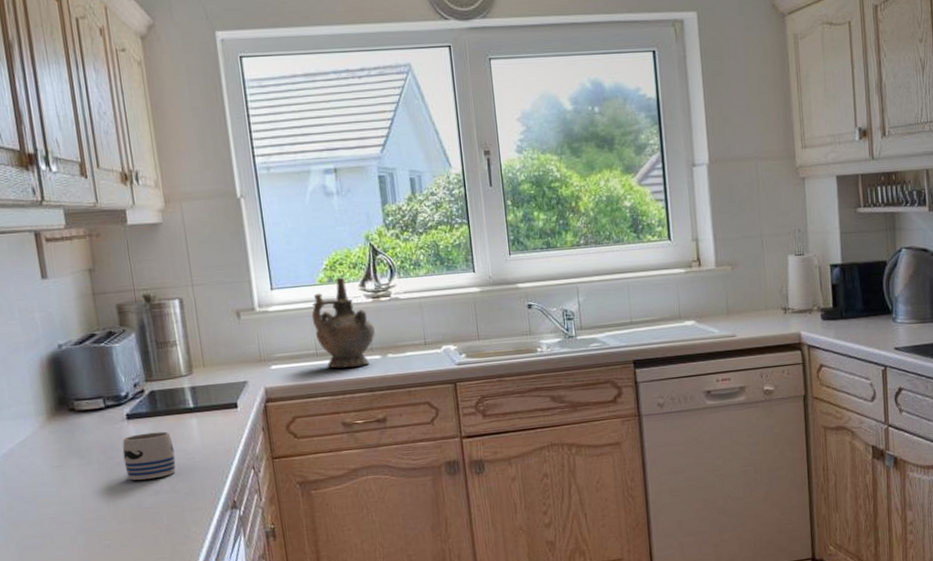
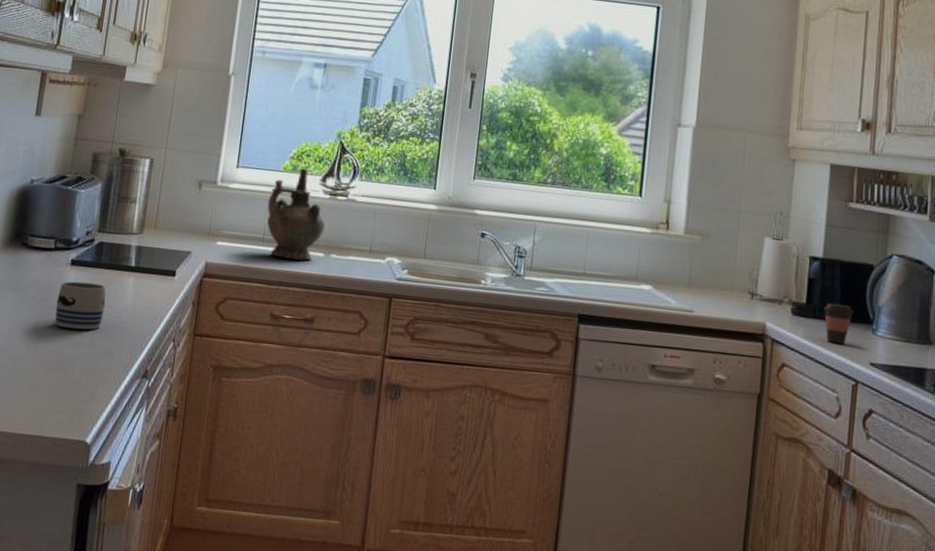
coffee cup: none [849,301,875,338] -> present [824,302,854,344]

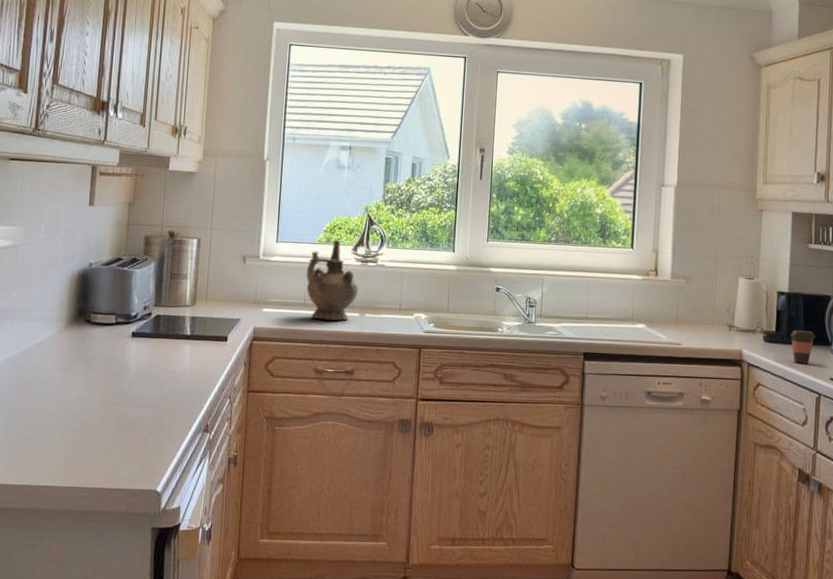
mug: present [55,281,106,330] -> none [120,351,166,393]

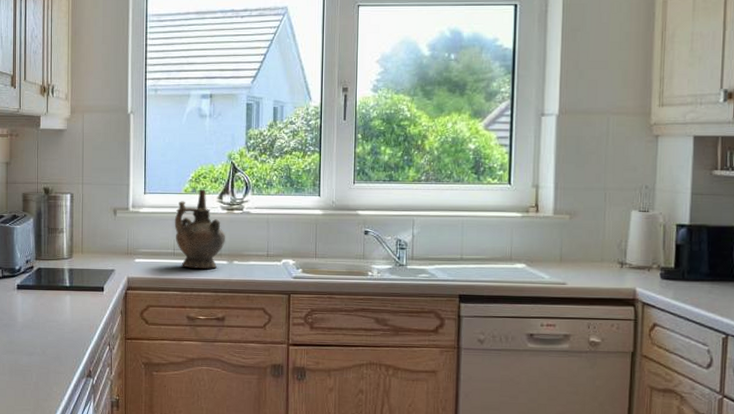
coffee cup: present [790,329,816,364] -> none [692,265,722,302]

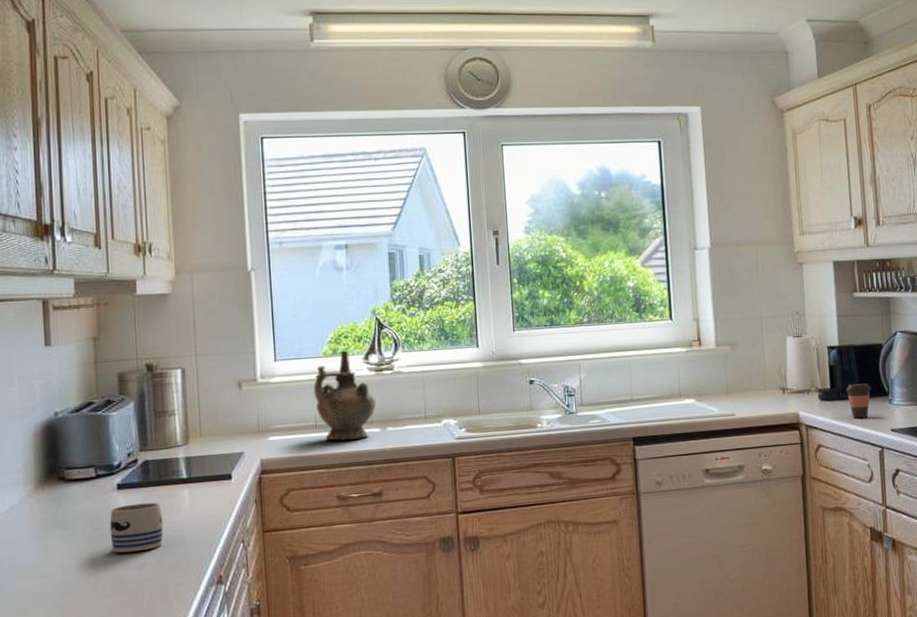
mug: none [10,302,49,341] -> present [109,502,164,553]
coffee cup: none [692,265,722,302] -> present [846,383,872,419]

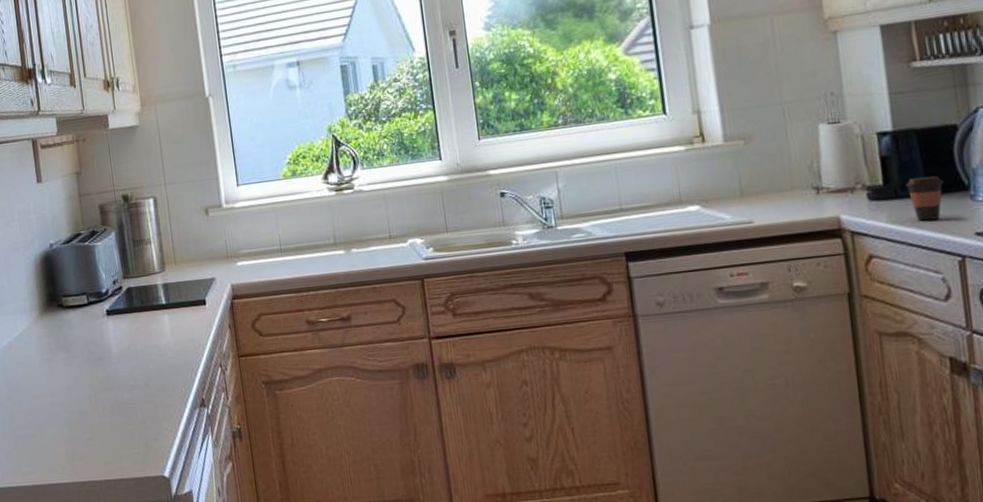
mug: present [109,502,164,553] -> none [102,327,150,375]
ceremonial vessel: present [313,350,376,441] -> none [276,171,339,264]

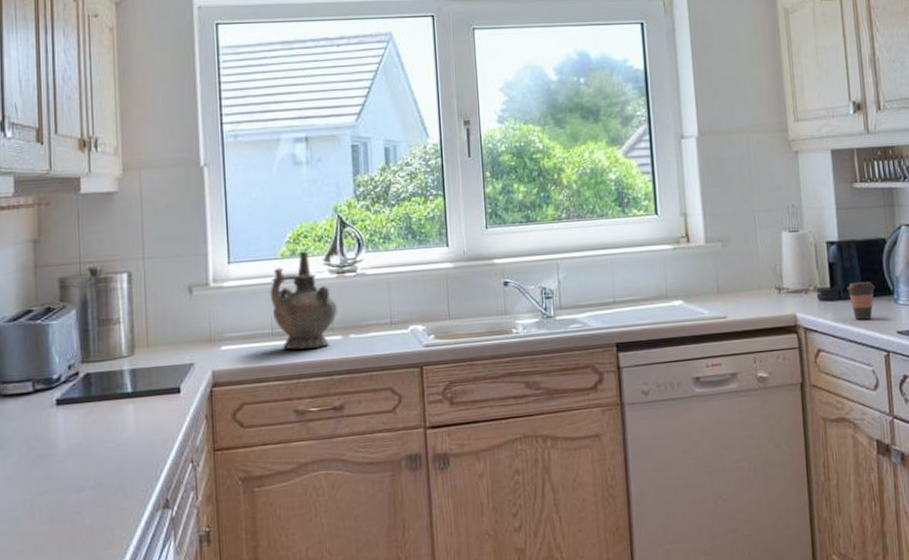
ceremonial vessel: none [276,171,339,264] -> present [270,251,337,350]

